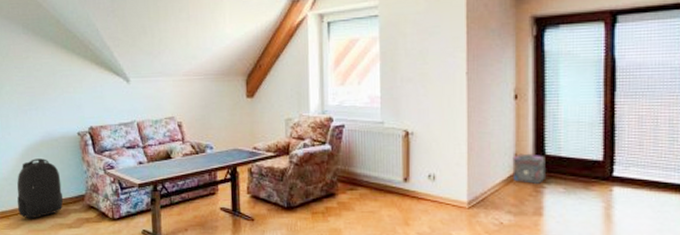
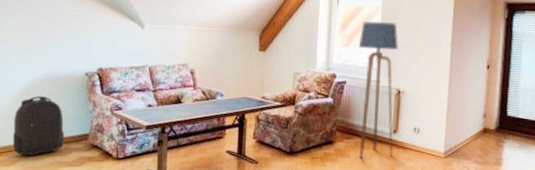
floor lamp: none [355,54,404,213] -> present [358,20,398,159]
speaker: present [512,153,545,184] -> none [480,114,507,139]

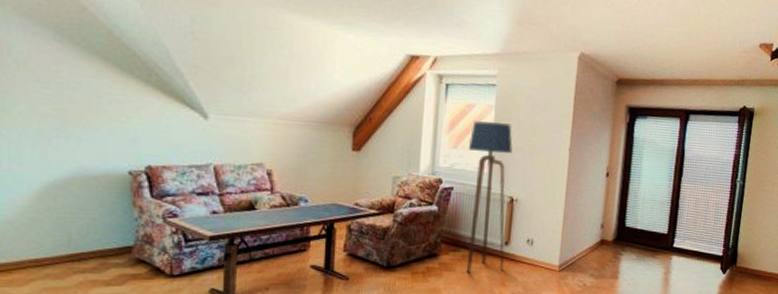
backpack: present [12,96,65,157] -> none [26,199,101,274]

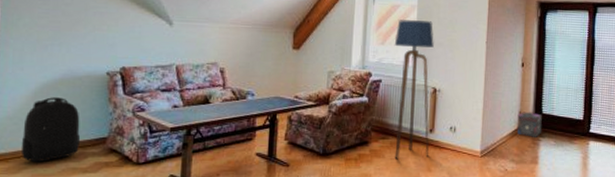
backpack: none [26,199,101,274] -> present [20,97,81,163]
speaker: none [597,224,625,251] -> present [516,111,542,137]

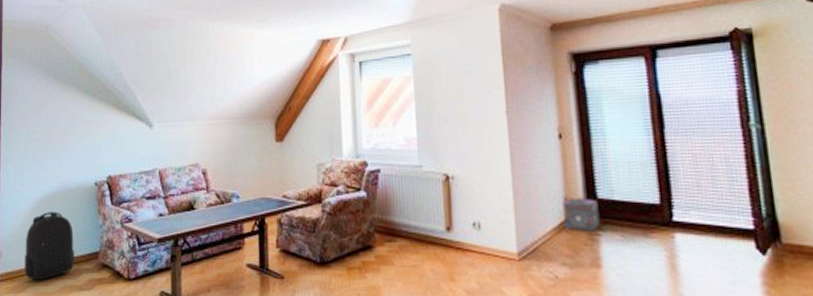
floor lamp: present [394,18,434,160] -> none [390,93,449,267]

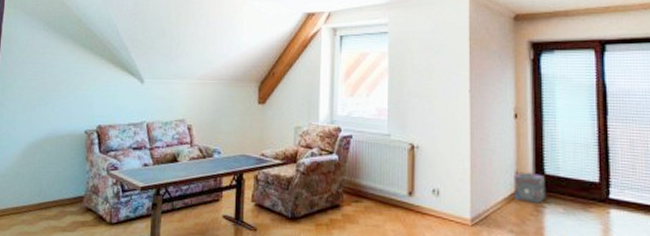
backpack: present [24,212,75,281] -> none [10,156,61,220]

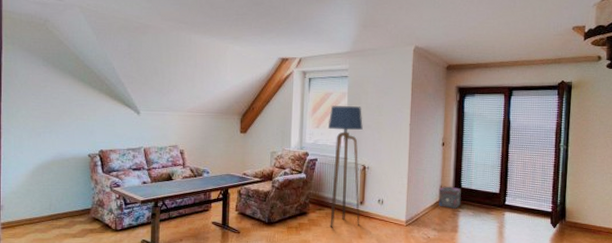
floor lamp: none [364,67,409,227] -> present [327,105,363,228]

